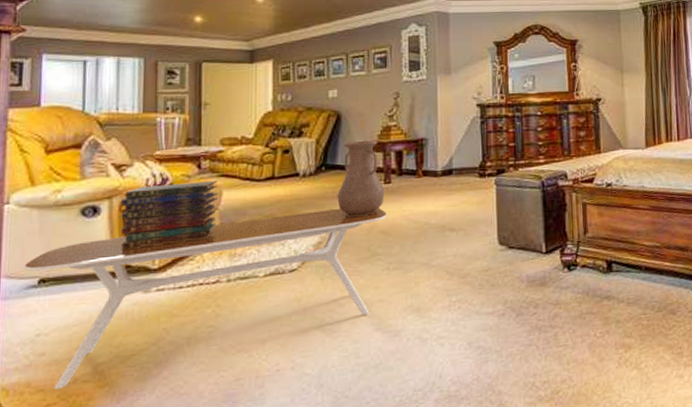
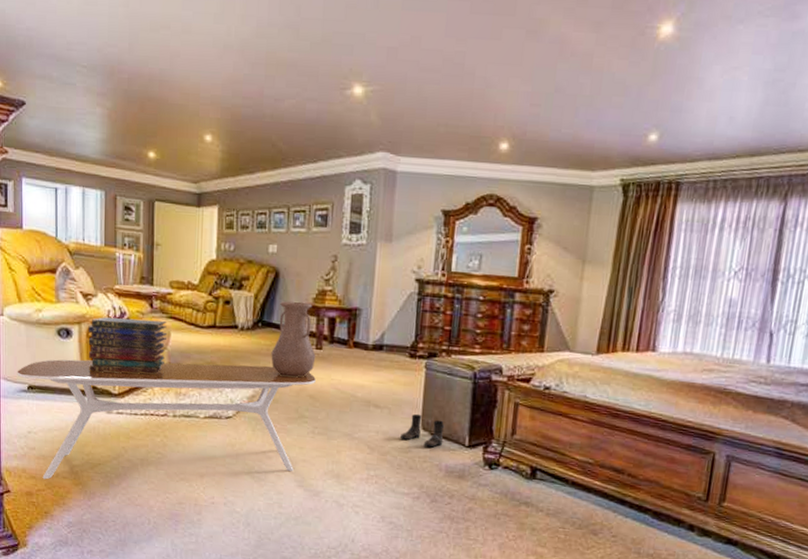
boots: none [479,230,521,261] -> present [400,413,445,448]

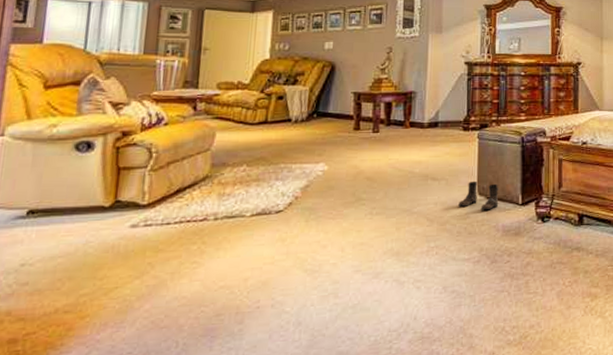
coffee table: present [17,359,316,480] -> none [13,154,373,319]
book stack: present [88,317,168,375] -> none [112,123,212,186]
vase: present [271,301,316,378] -> none [326,92,373,162]

